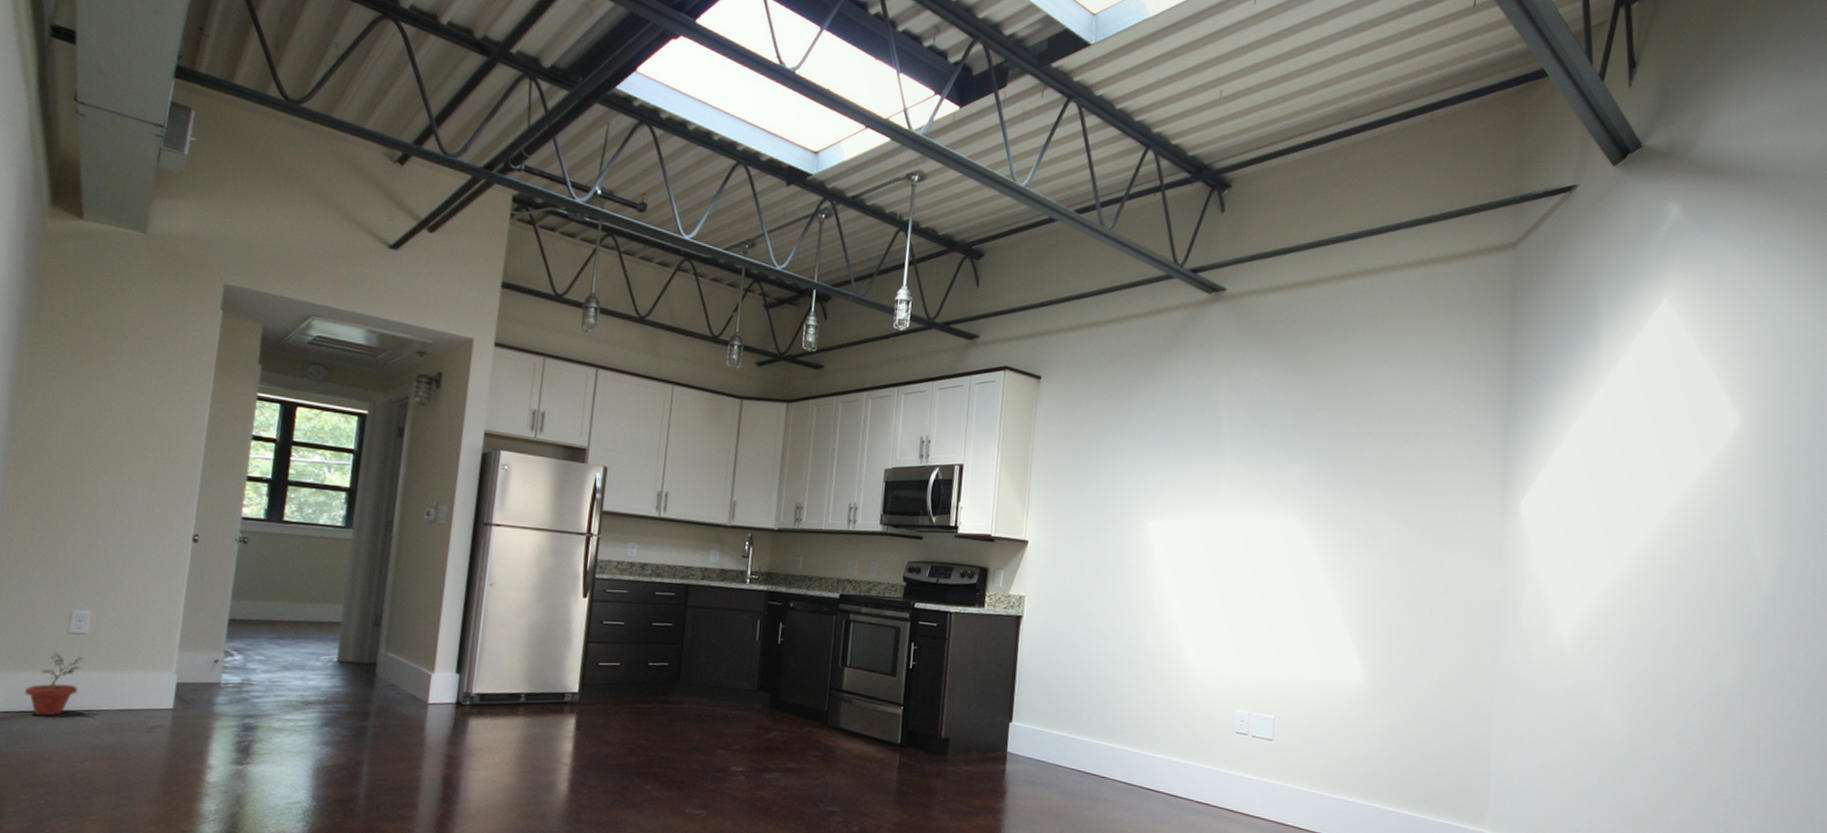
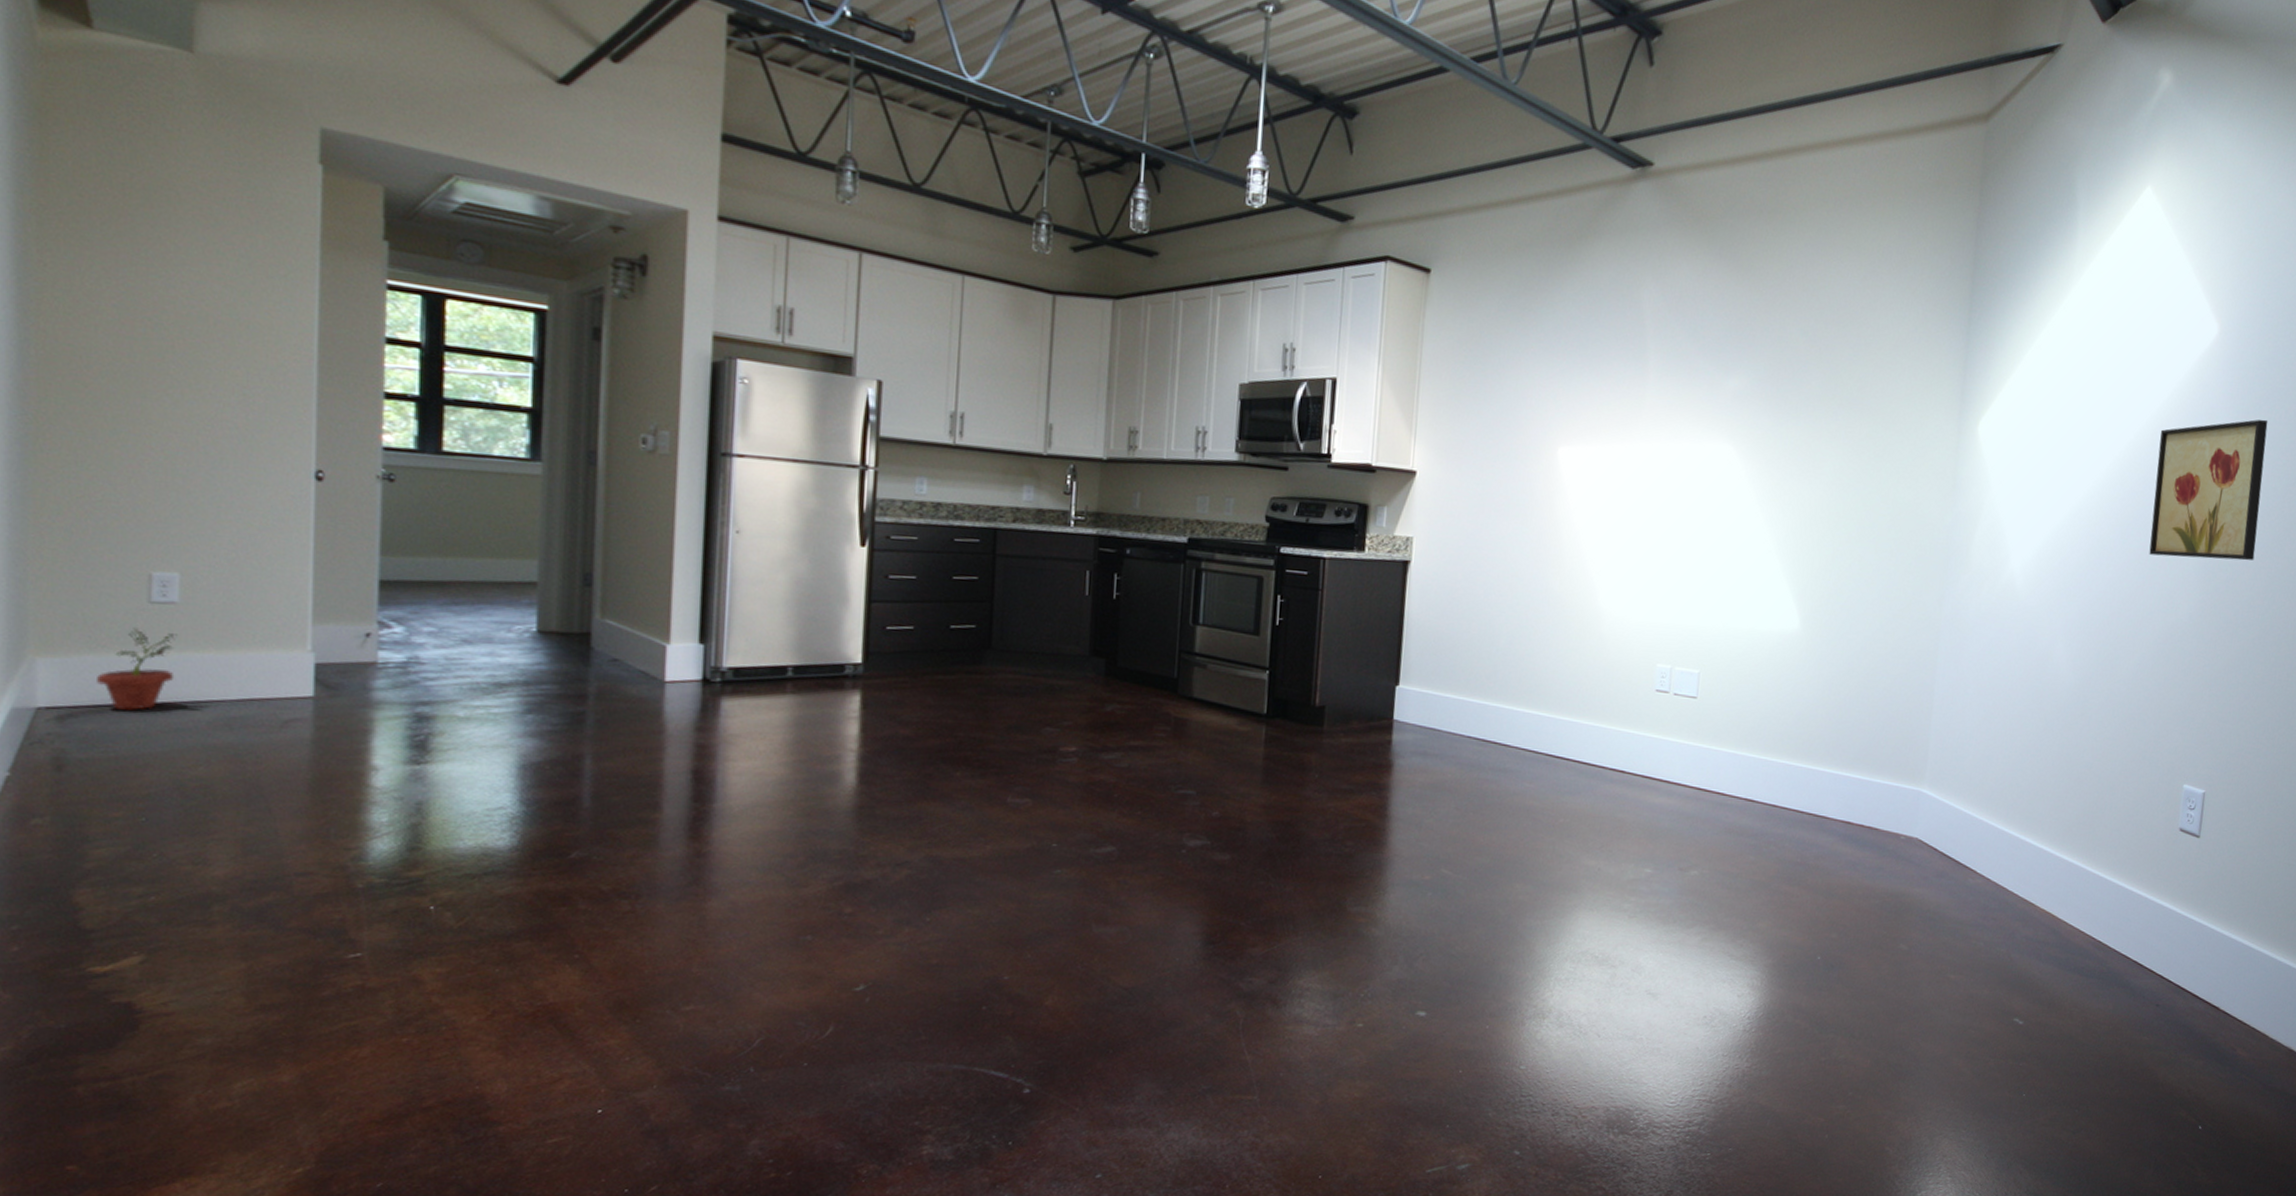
wall art: none [1689,499,1795,627] -> present [2149,419,2268,561]

